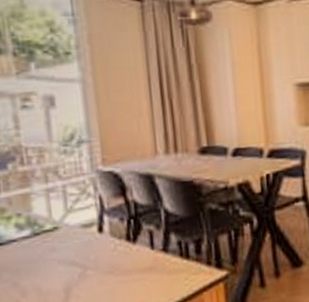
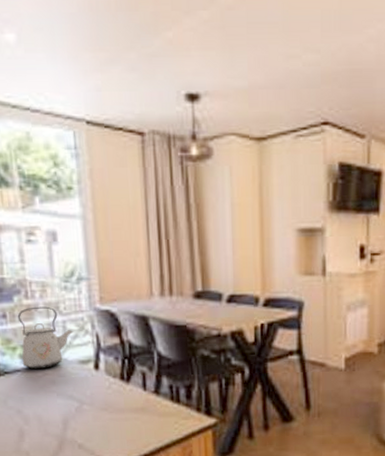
kettle: none [12,172,75,238] -> present [17,306,74,369]

